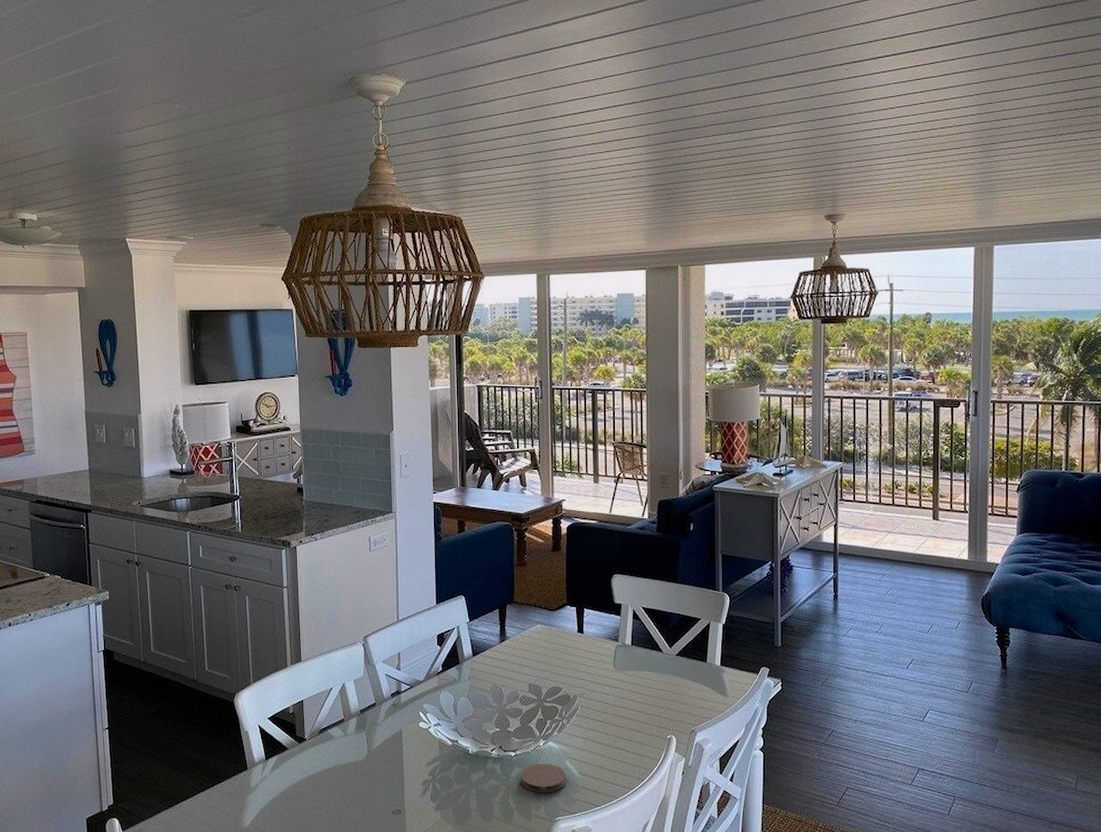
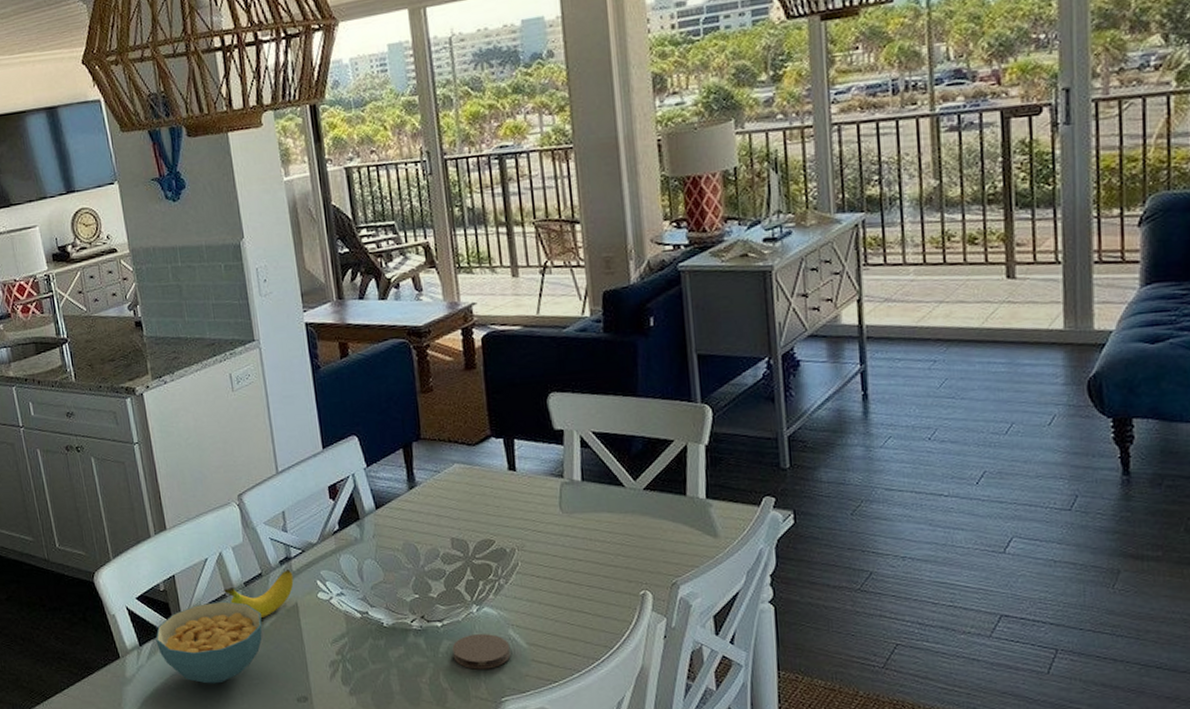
cereal bowl: none [280,725,371,796] -> present [155,601,263,684]
banana: none [343,701,401,742] -> present [224,570,294,619]

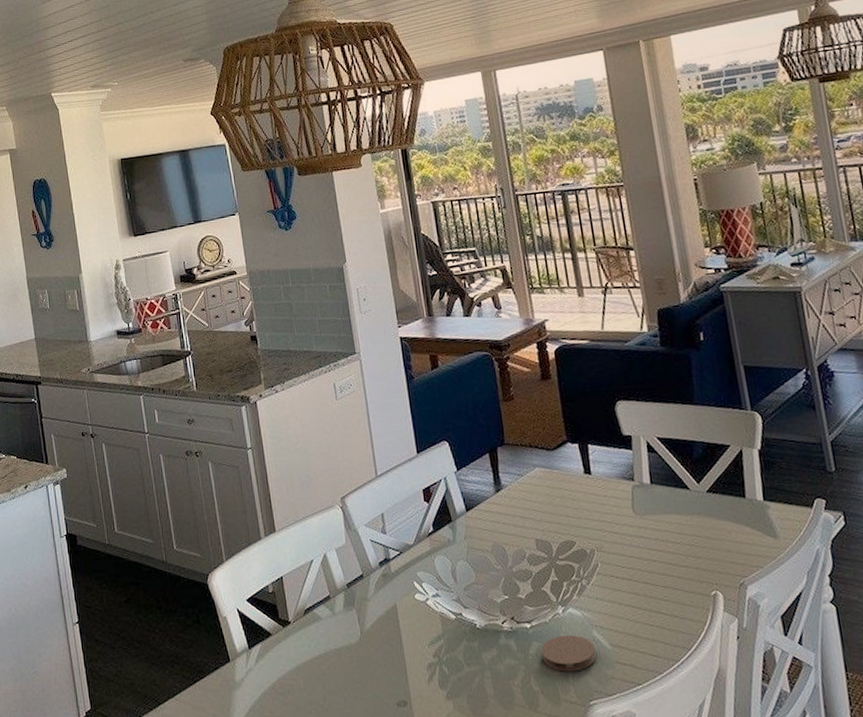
cereal bowl: present [155,601,263,684] -> none [264,603,364,688]
banana: present [224,570,294,619] -> none [328,571,393,621]

